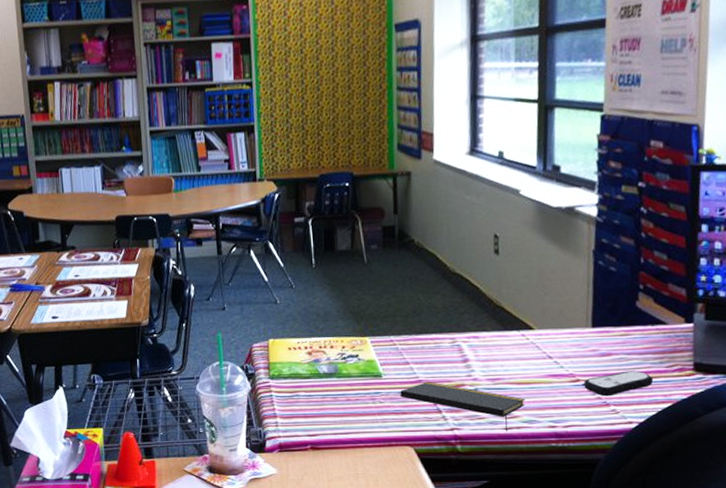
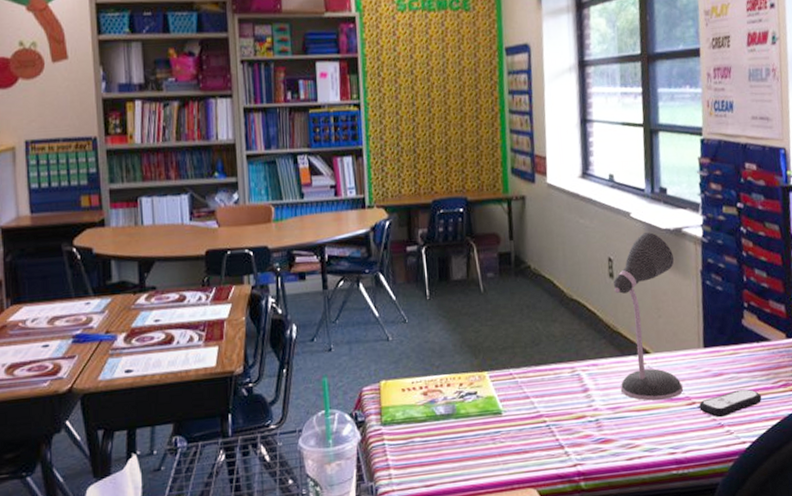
notepad: present [400,382,525,432] -> none [521,415,646,463]
desk lamp: none [499,210,568,376] -> present [614,232,684,401]

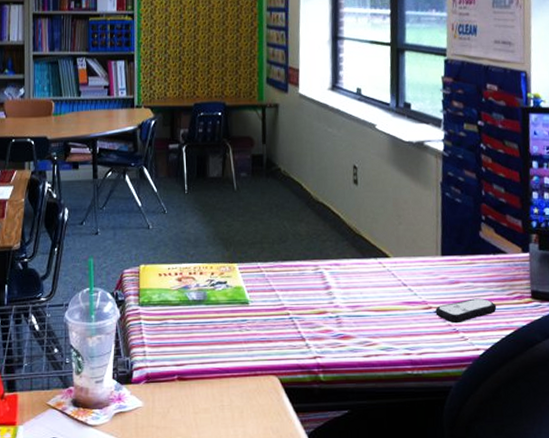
desk lamp: present [614,232,684,401] -> none [358,144,421,303]

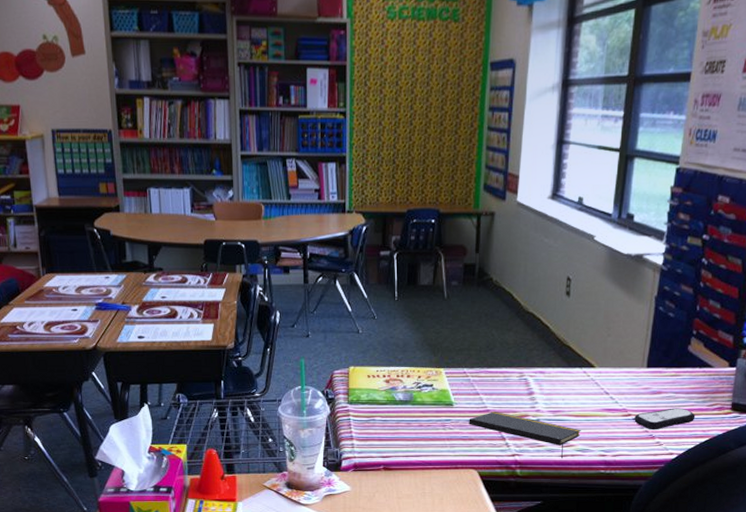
notepad: none [266,309,383,360] -> present [469,412,581,459]

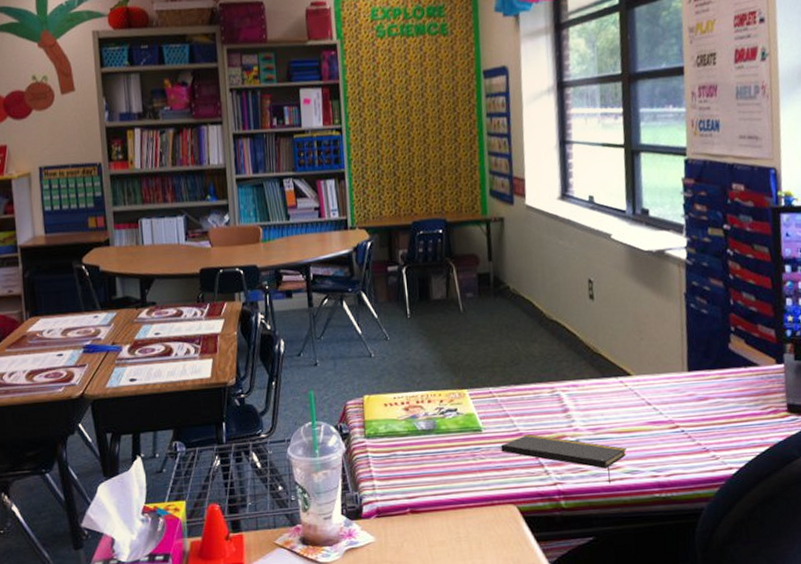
remote control: present [634,408,696,430] -> none [683,414,750,442]

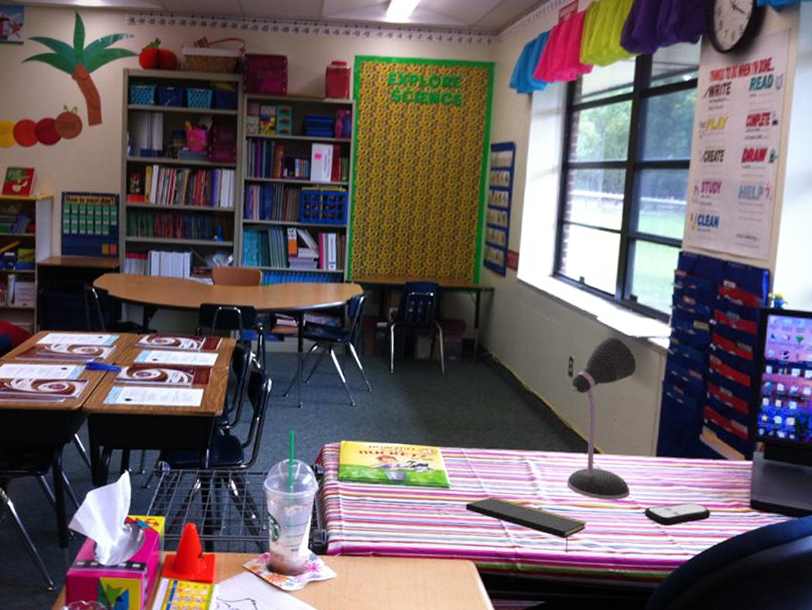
desk lamp: none [594,254,667,424] -> present [566,337,637,501]
remote control: none [683,414,750,442] -> present [644,502,711,527]

